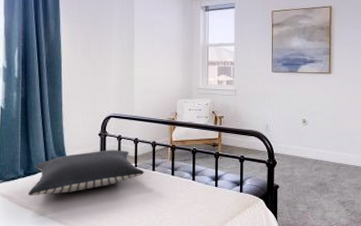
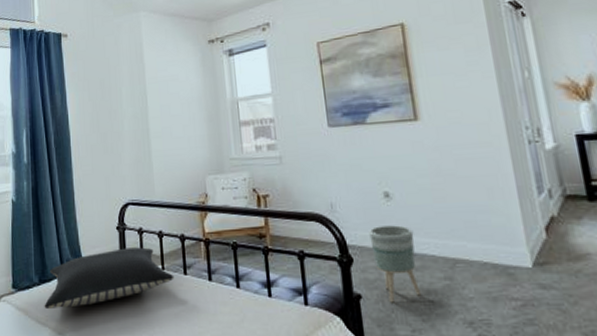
planter: none [289,141,318,191] -> present [369,225,422,303]

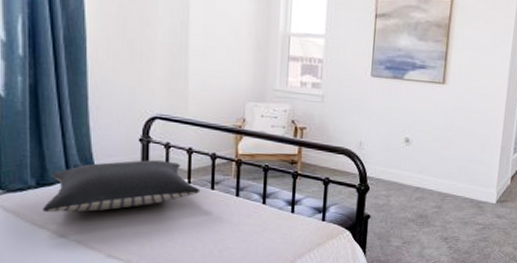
planter: present [369,225,422,303] -> none [386,164,421,223]

